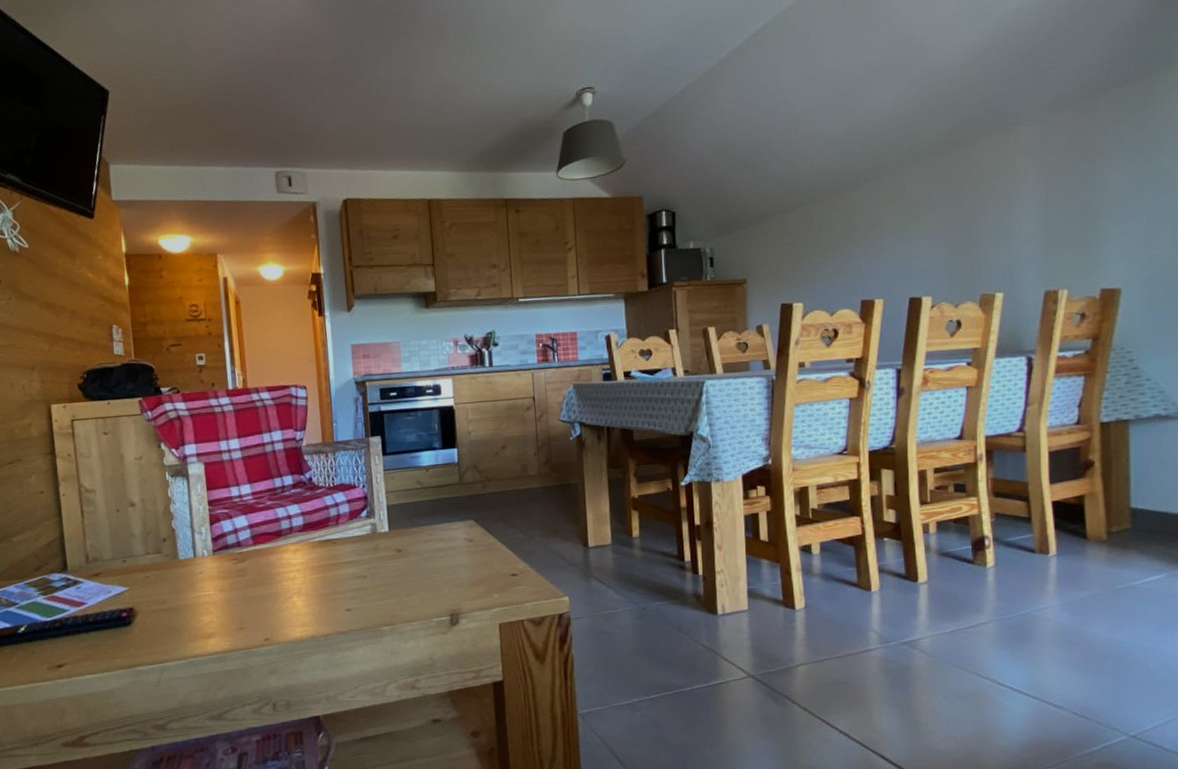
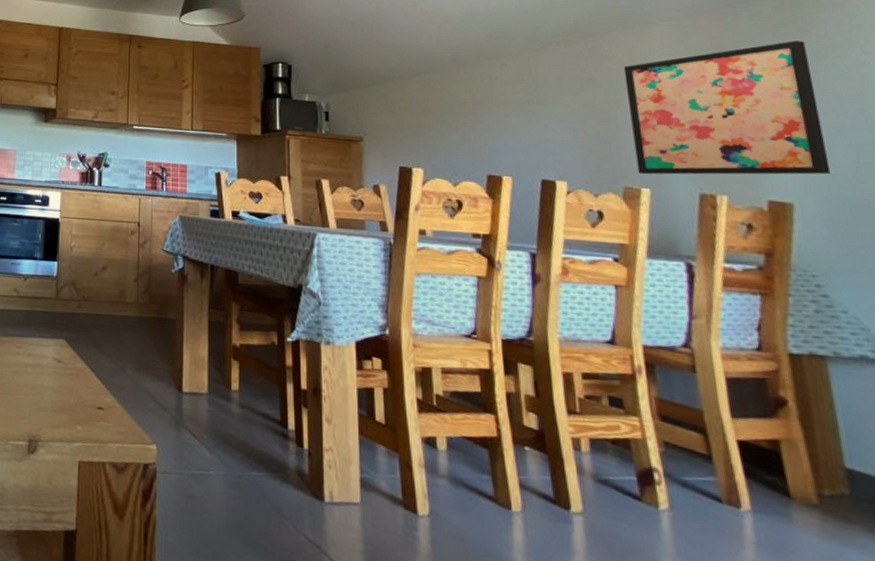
wall art: none [990,126,1156,280] -> present [623,40,831,175]

